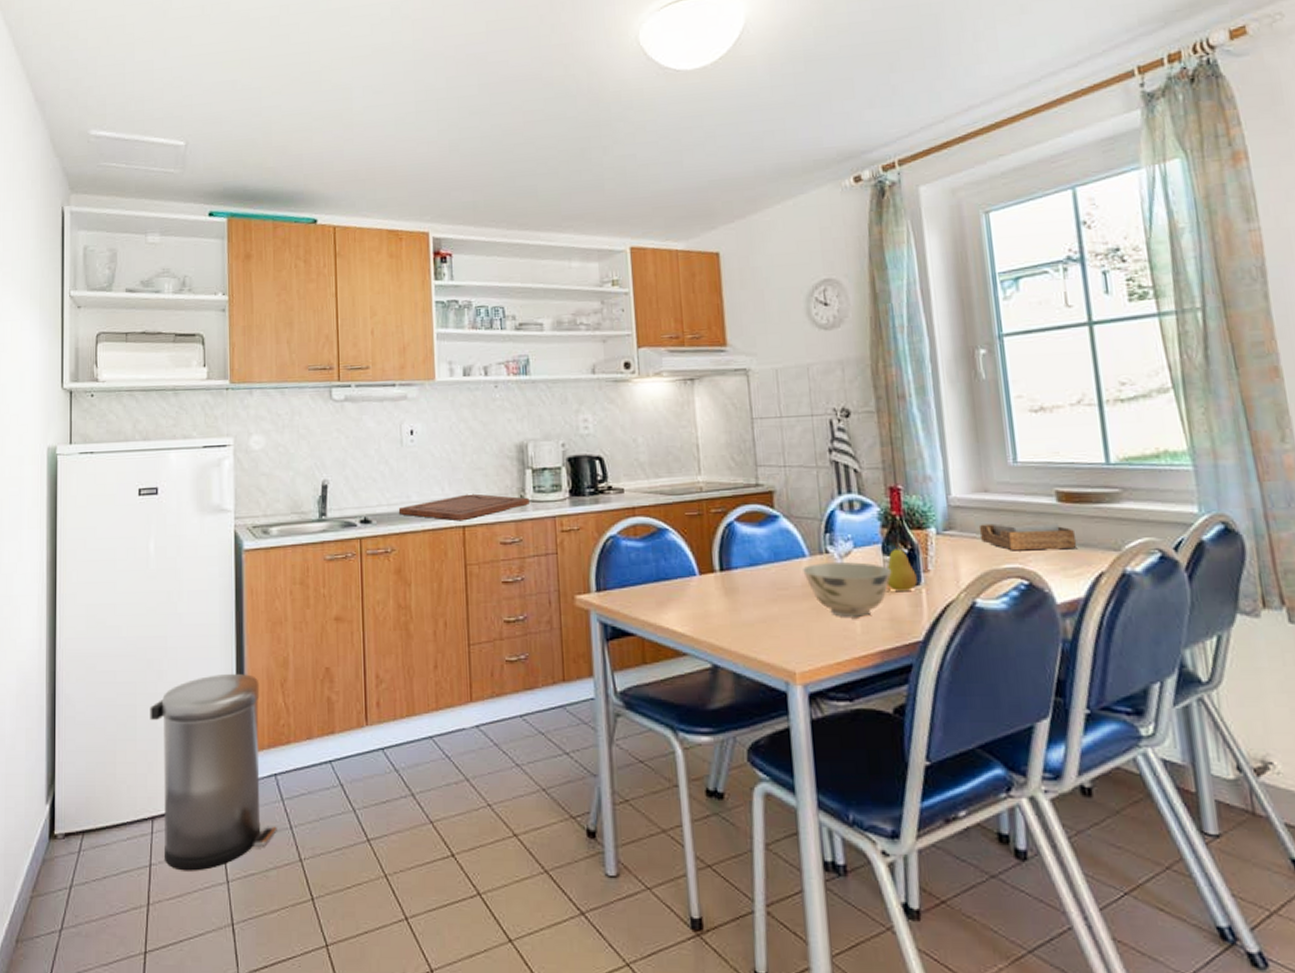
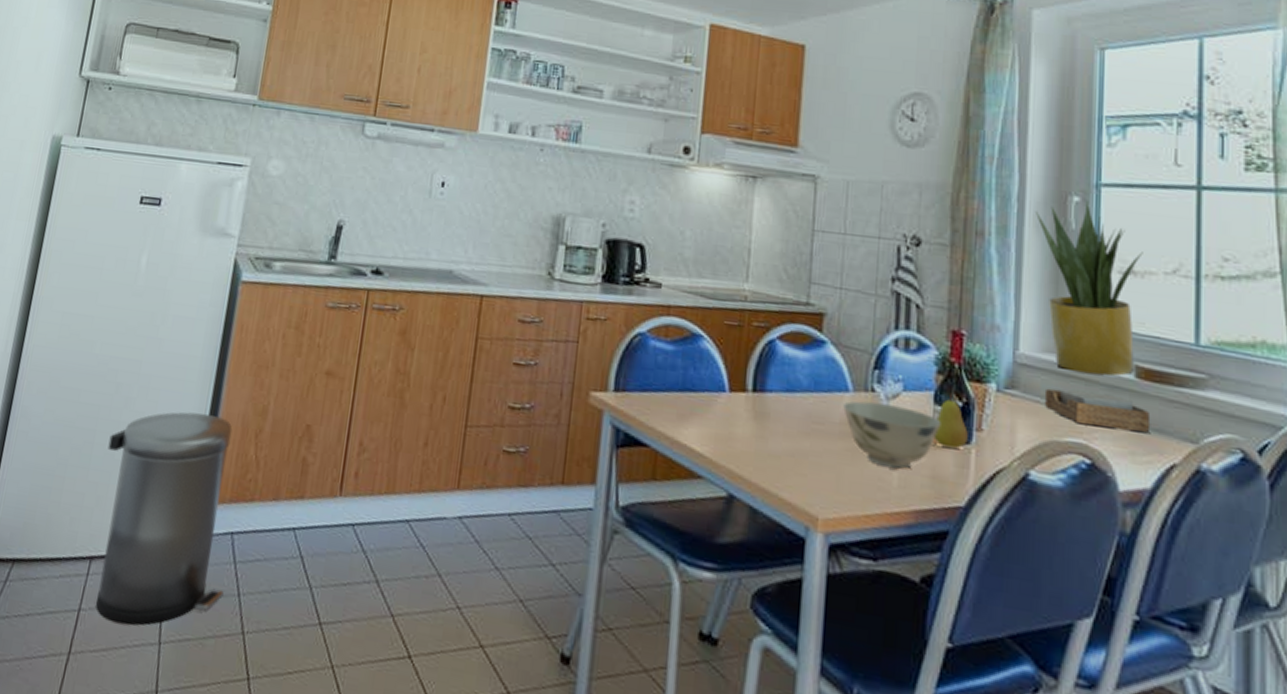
cutting board: present [398,493,529,521] -> none [414,260,557,290]
planter: none [949,351,1055,506] -> present [1036,200,1143,377]

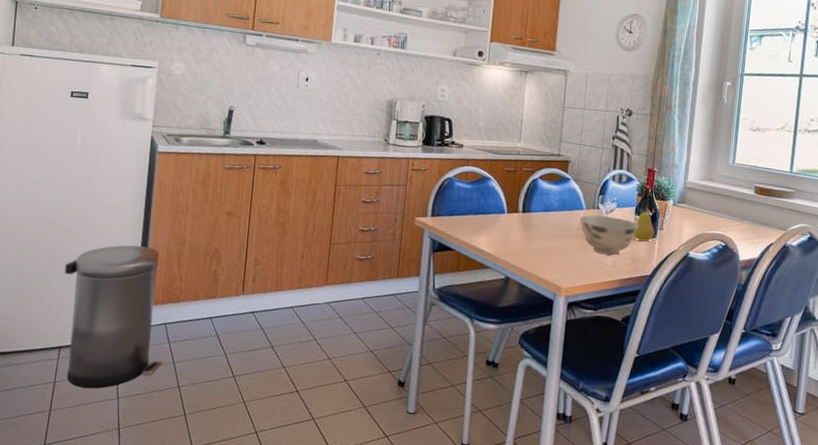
planter: present [1036,200,1143,377] -> none [704,84,765,193]
napkin holder: present [1044,388,1151,434] -> none [700,202,761,226]

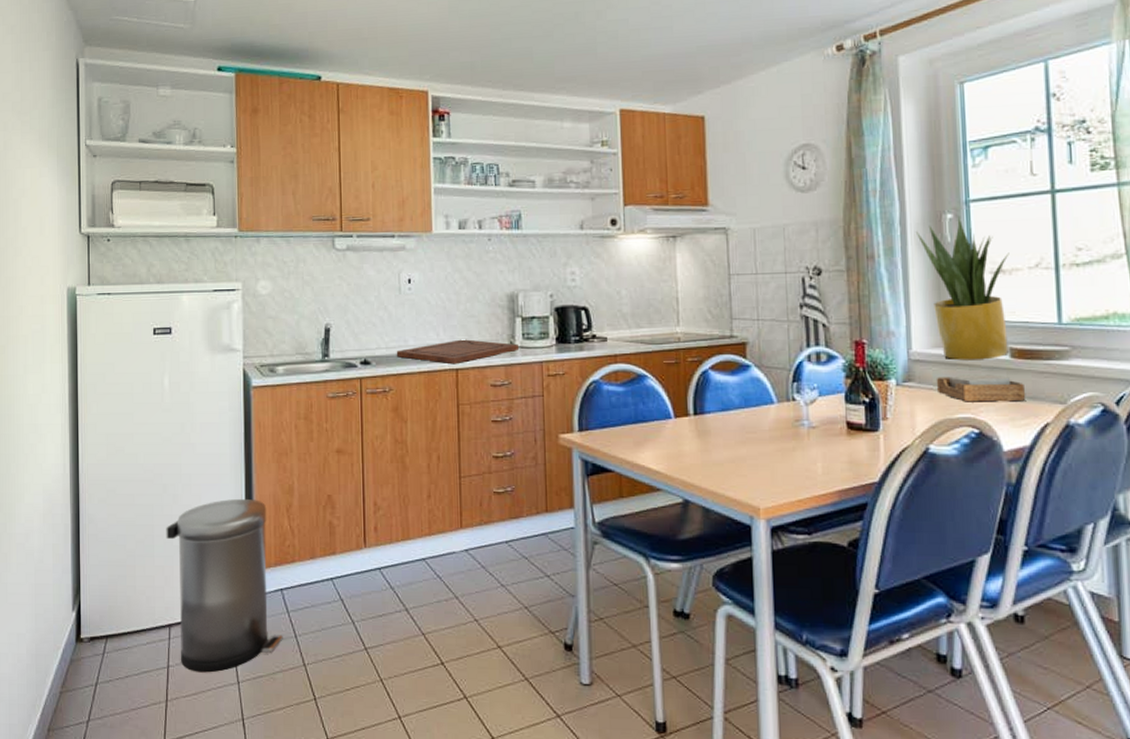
cutting board: none [288,132,391,153] -> present [396,339,518,365]
bowl: present [579,215,639,255] -> none [771,409,853,459]
fruit: present [634,207,655,242] -> none [848,392,876,438]
napkin holder: none [700,202,761,226] -> present [936,374,1026,402]
planter: none [704,84,765,193] -> present [916,215,1010,361]

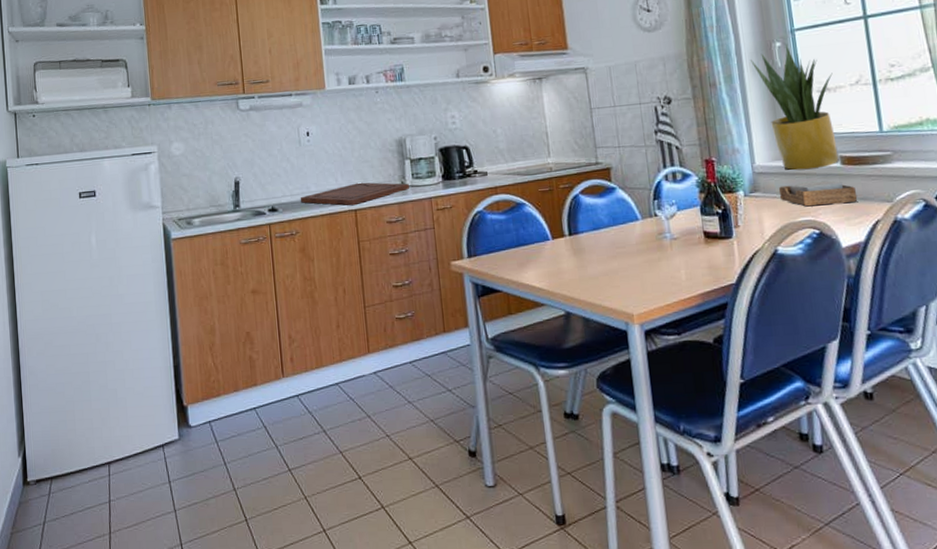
pedal bin: present [166,498,283,673] -> none [100,341,214,504]

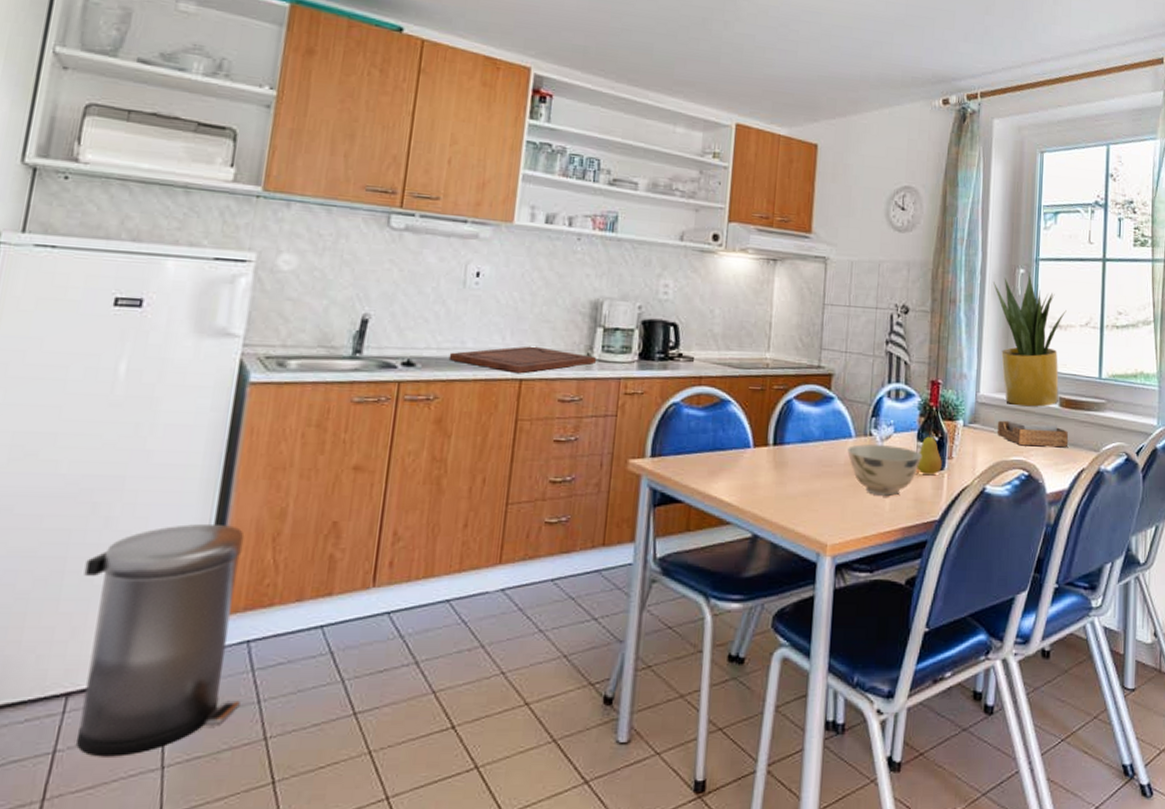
pedal bin: none [100,341,214,504] -> present [76,523,245,757]
bowl: none [637,222,709,268] -> present [847,444,923,496]
fruit: none [705,204,730,245] -> present [917,430,942,476]

